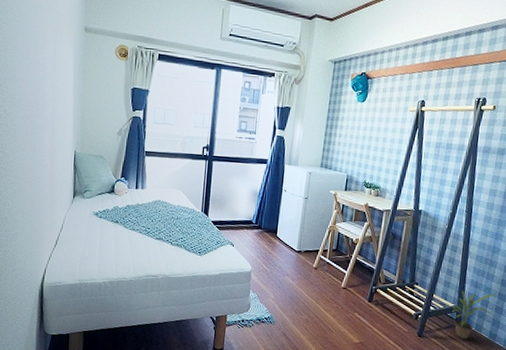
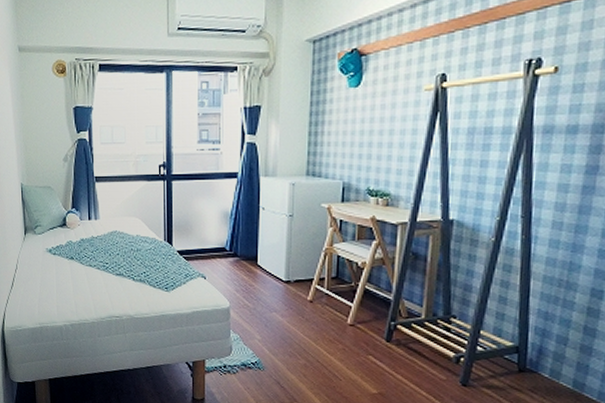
potted plant: present [452,289,495,339] -> none [511,322,577,390]

